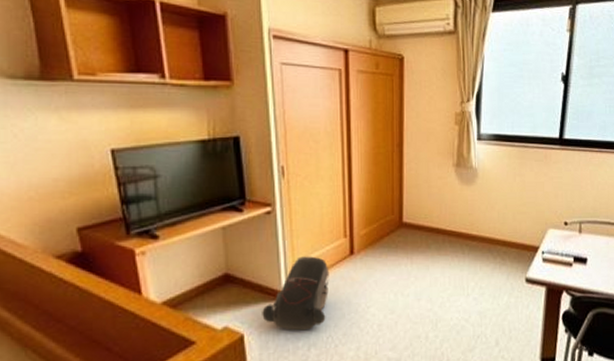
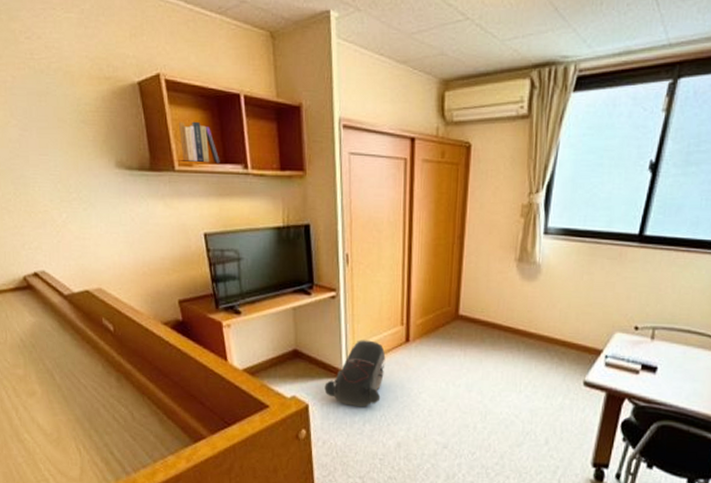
books: none [78,26,131,72] -> present [178,121,220,163]

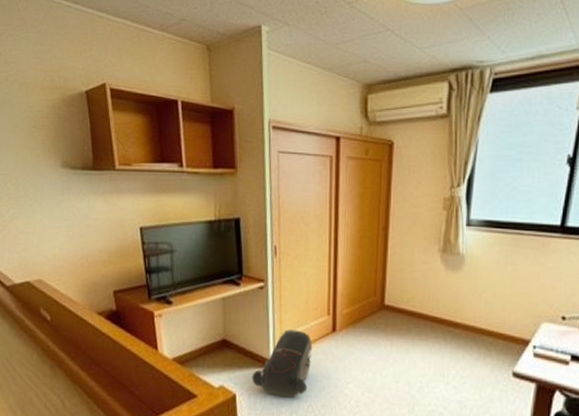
books: present [178,121,220,163] -> none [120,125,158,163]

